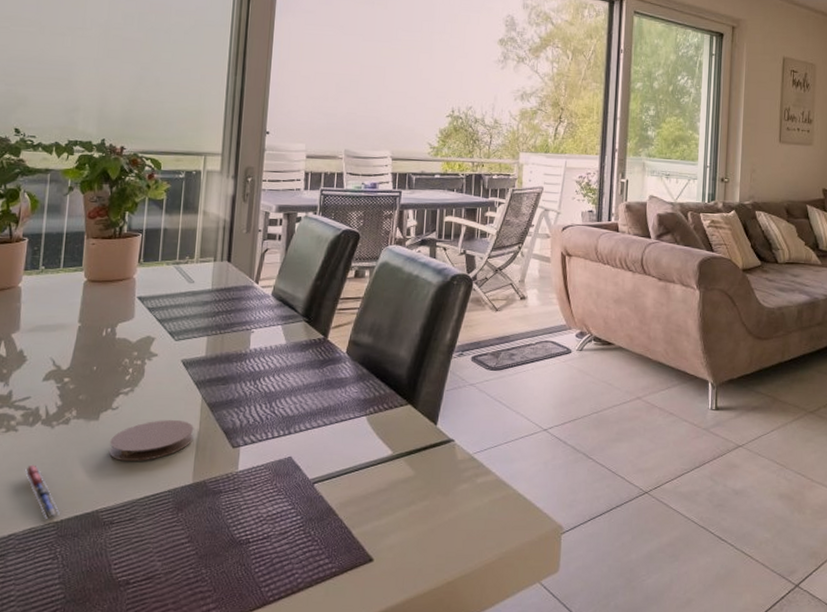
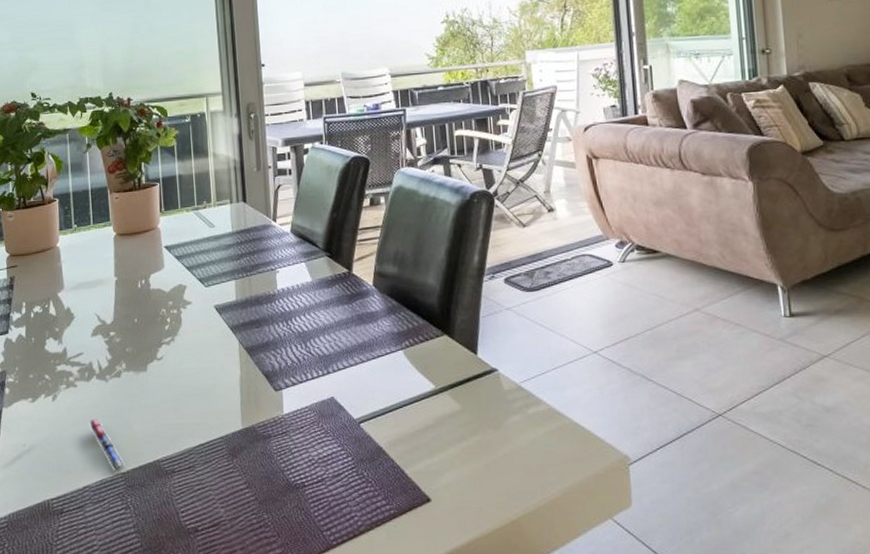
coaster: present [109,420,194,461] -> none [159,367,237,410]

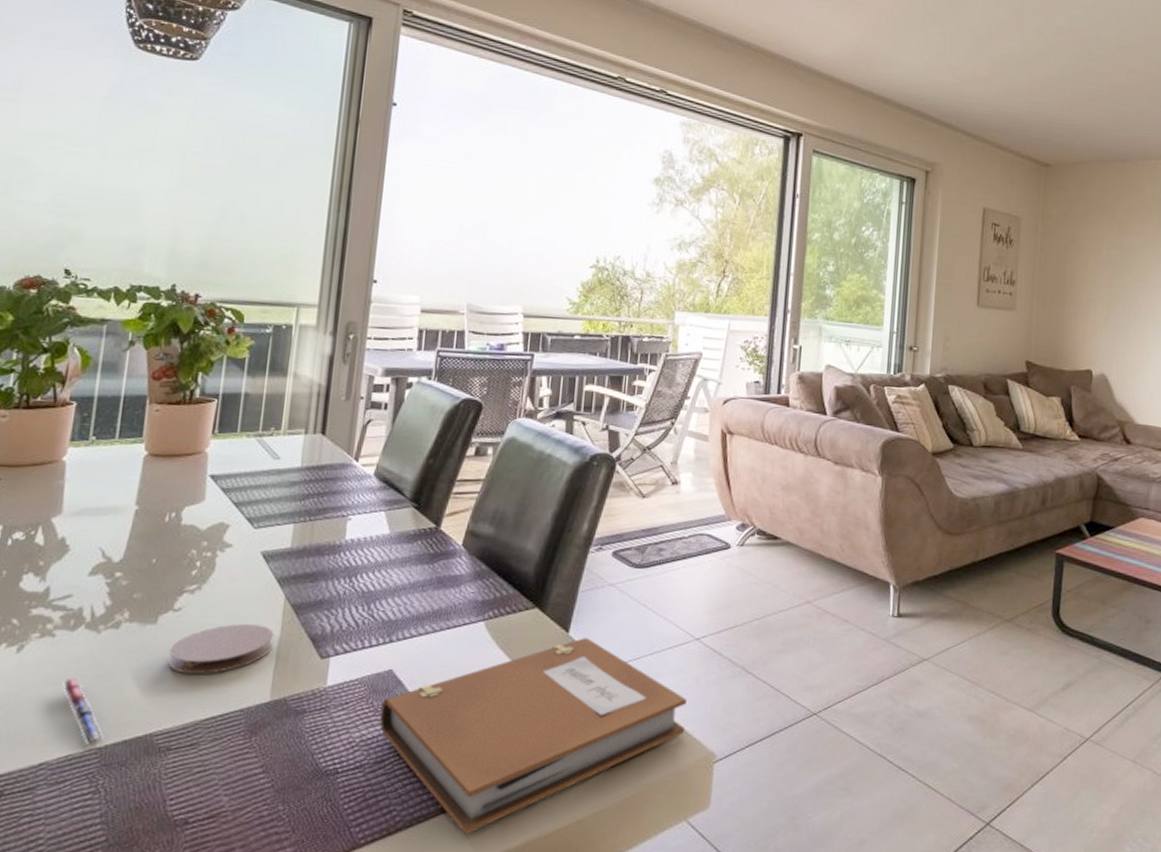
coaster: none [159,367,237,410] -> present [168,624,274,674]
notebook: none [329,358,596,535] -> present [379,638,687,835]

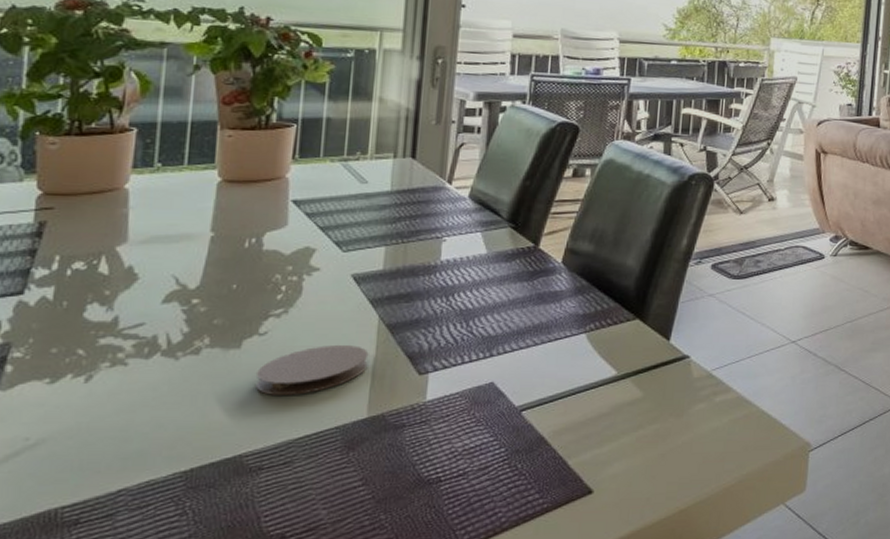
pen: present [61,677,105,744] -> none [138,404,189,469]
notebook: present [379,638,687,835] -> none [482,345,784,530]

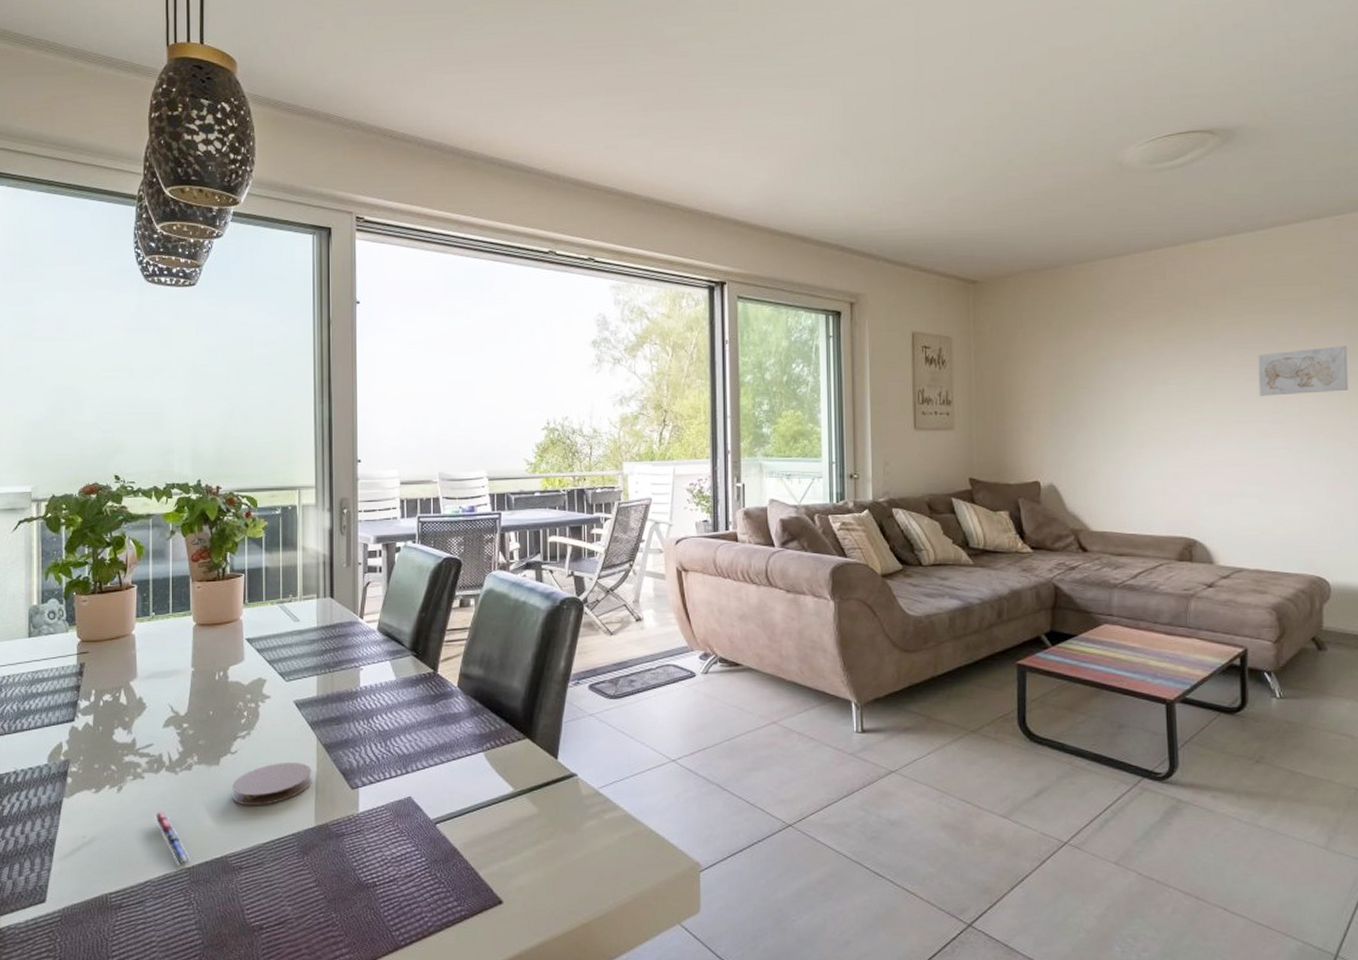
pen: none [138,404,189,469] -> present [153,811,191,865]

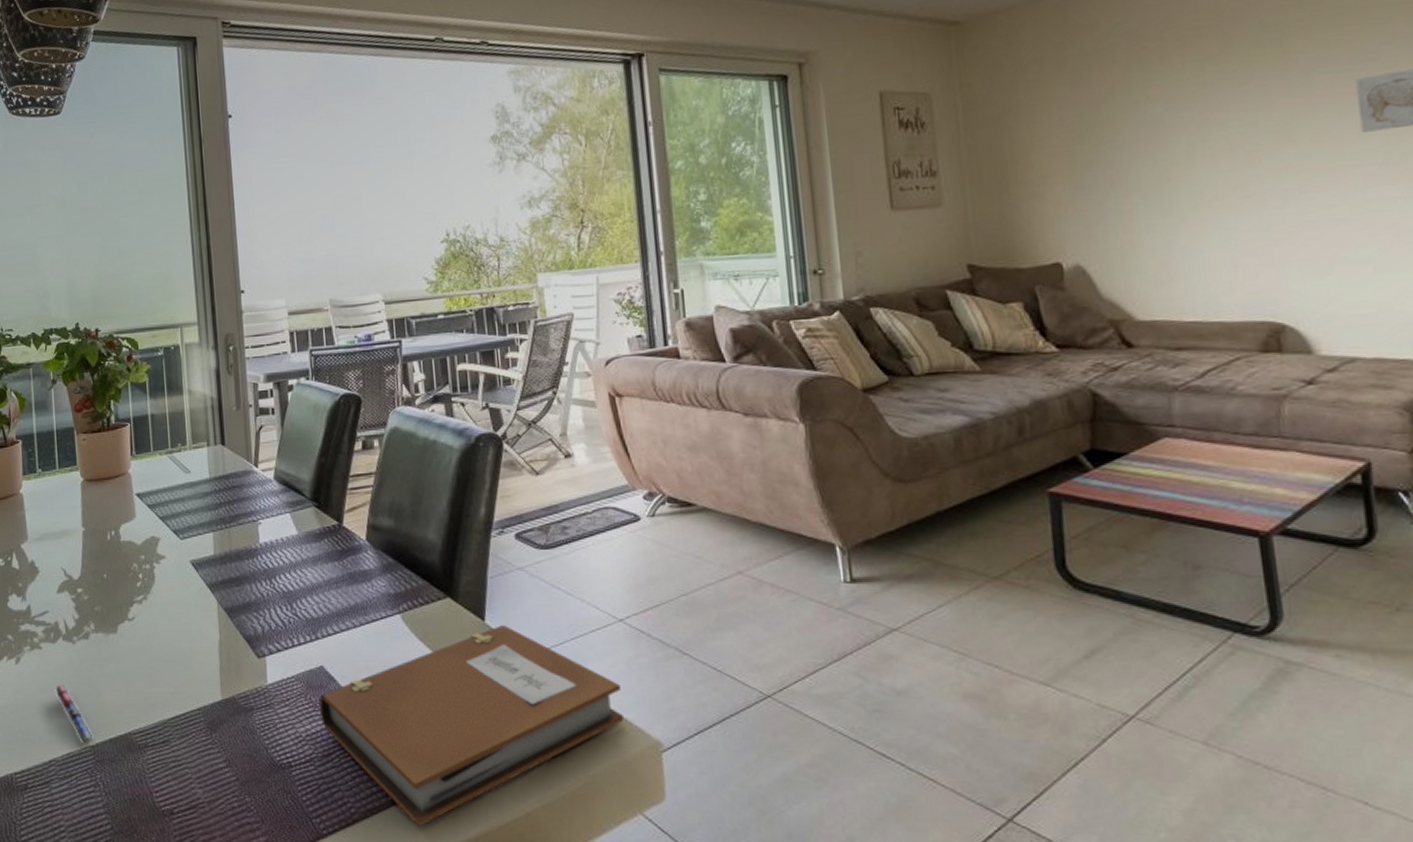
coaster: present [231,763,312,805] -> none [131,629,215,677]
notebook: none [405,763,670,937] -> present [318,625,623,826]

